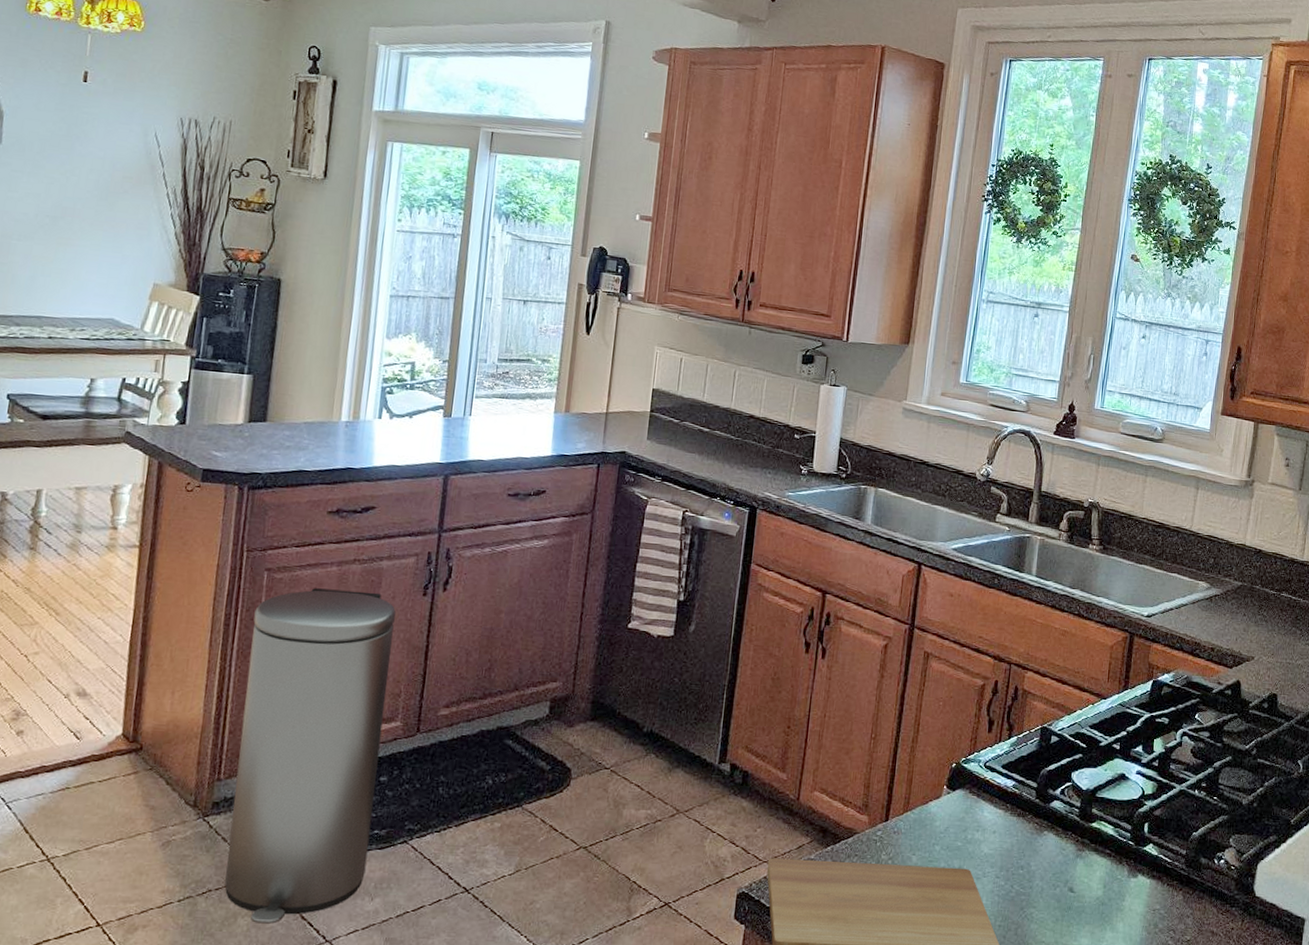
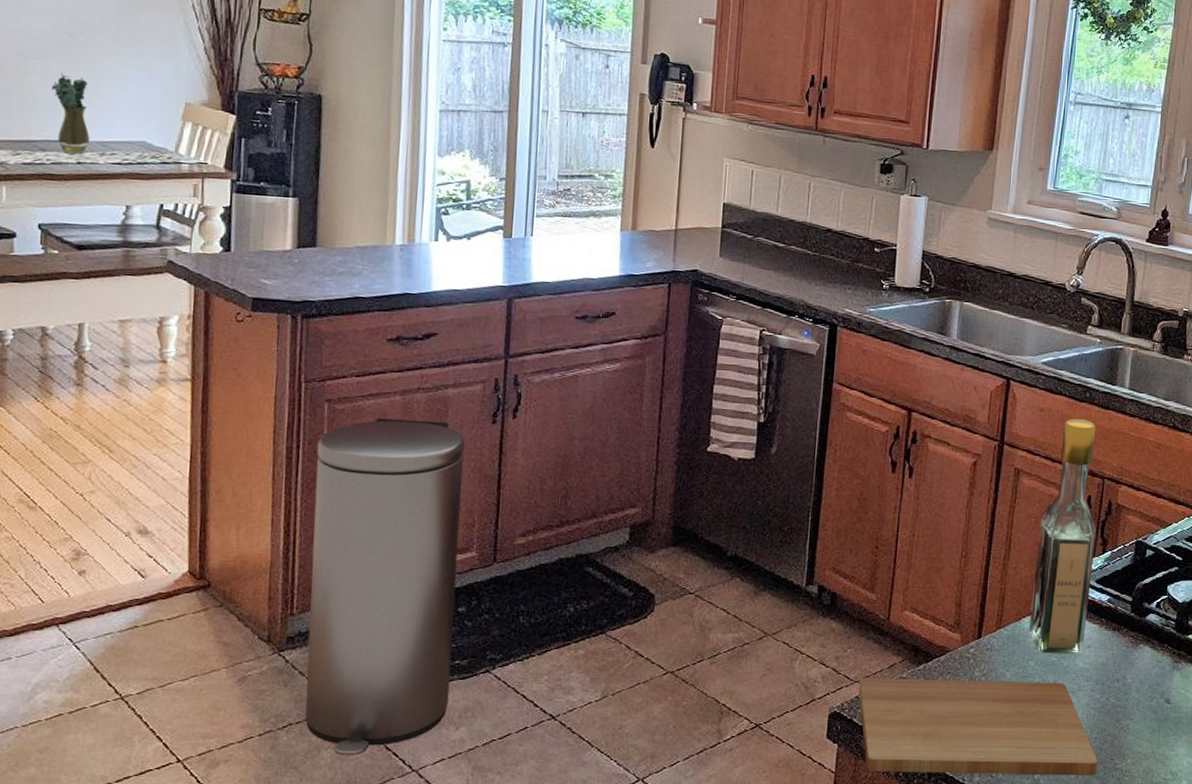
vase: none [30,253,65,330] -> present [51,73,90,155]
bottle: none [935,604,1004,839] -> present [1028,418,1097,653]

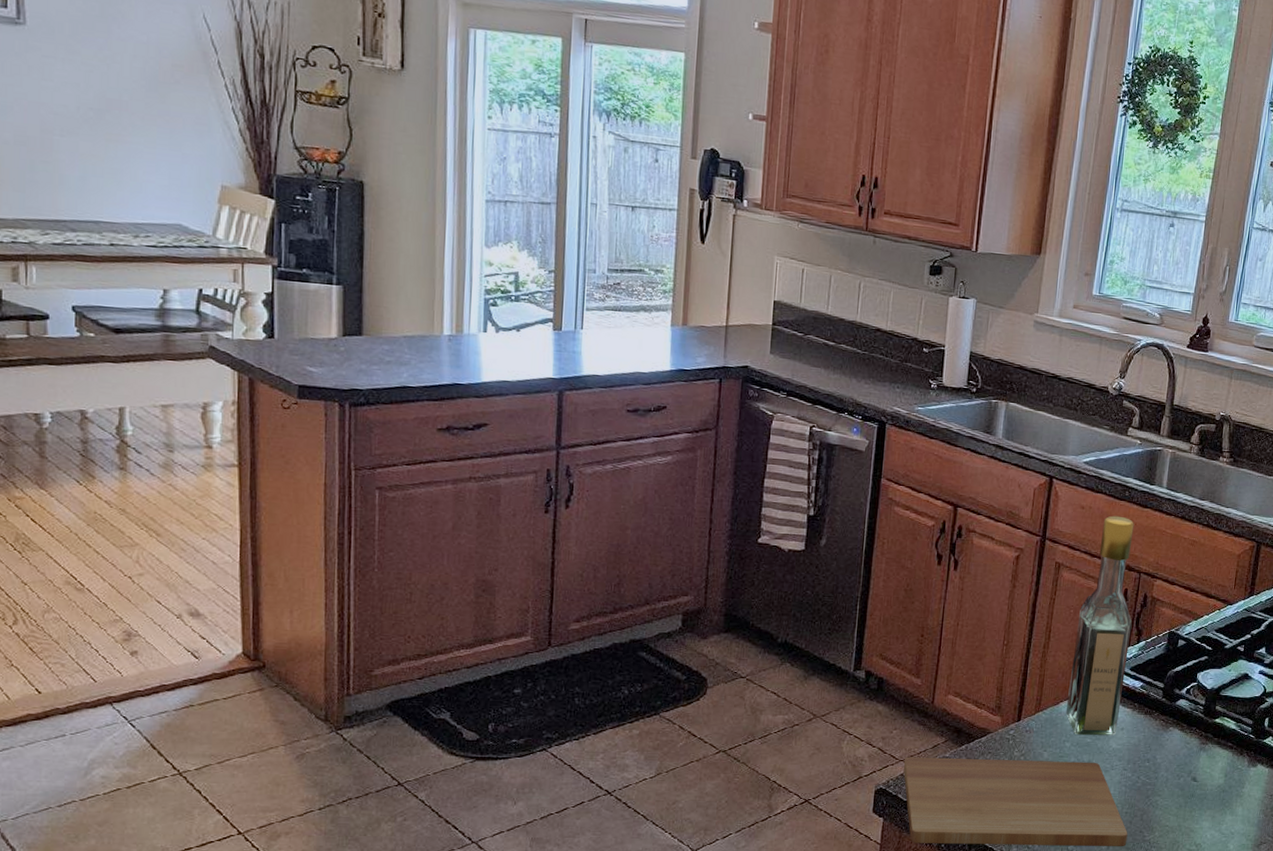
vase: present [51,73,90,155] -> none [78,151,122,236]
pedal bin: present [305,418,466,755] -> none [364,506,519,828]

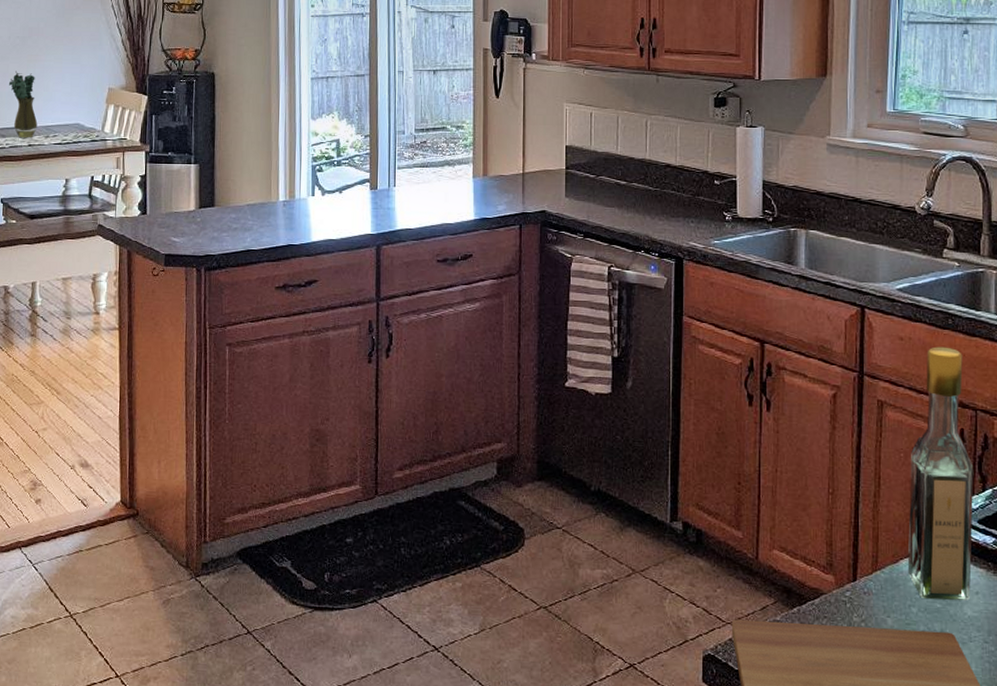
vase: none [78,151,122,236] -> present [8,71,38,138]

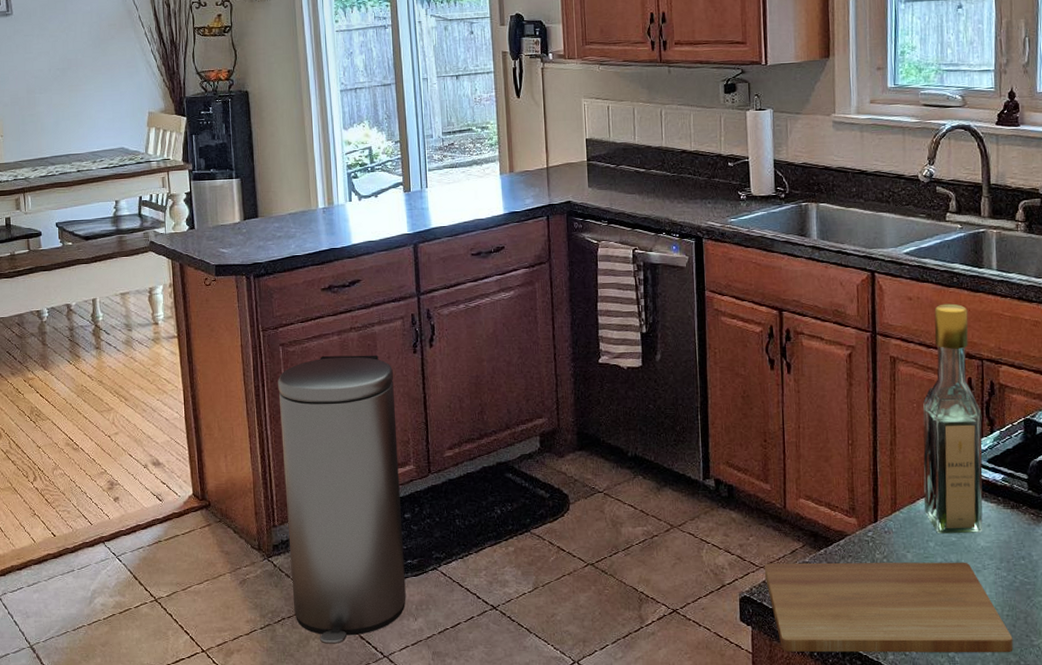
vase: present [8,71,38,138] -> none [53,101,84,165]
pedal bin: none [219,360,346,678] -> present [278,355,406,644]

